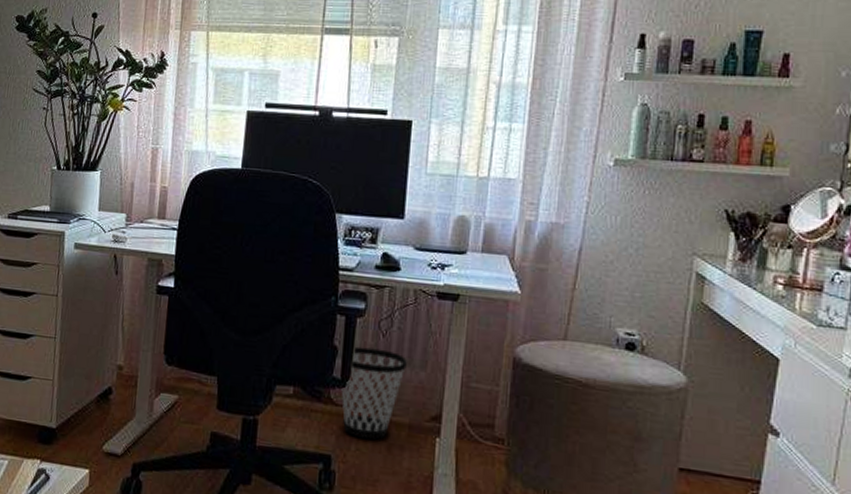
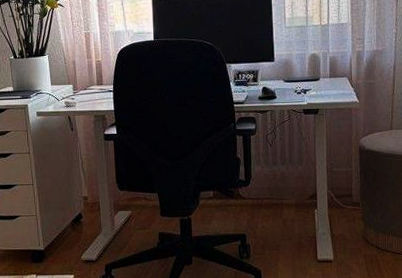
wastebasket: present [341,346,407,440] -> none [246,155,289,218]

